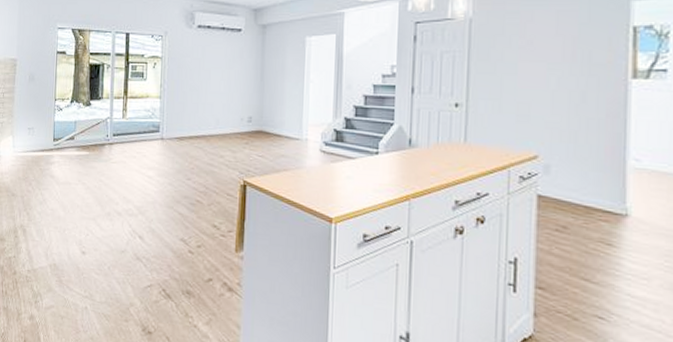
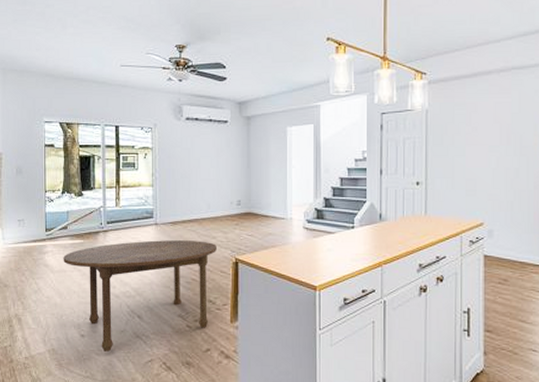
dining table: none [68,156,224,272] -> present [63,240,217,352]

